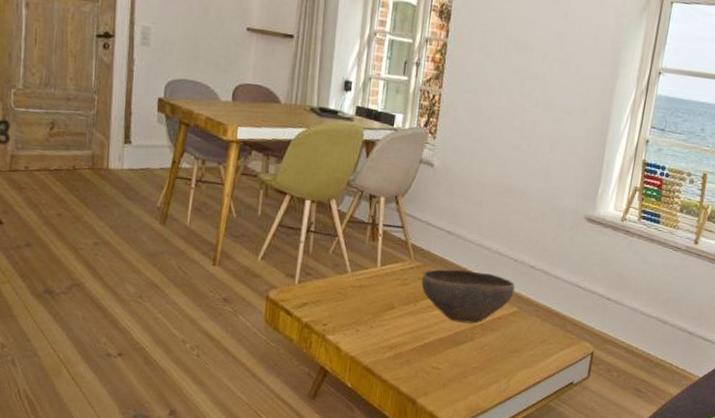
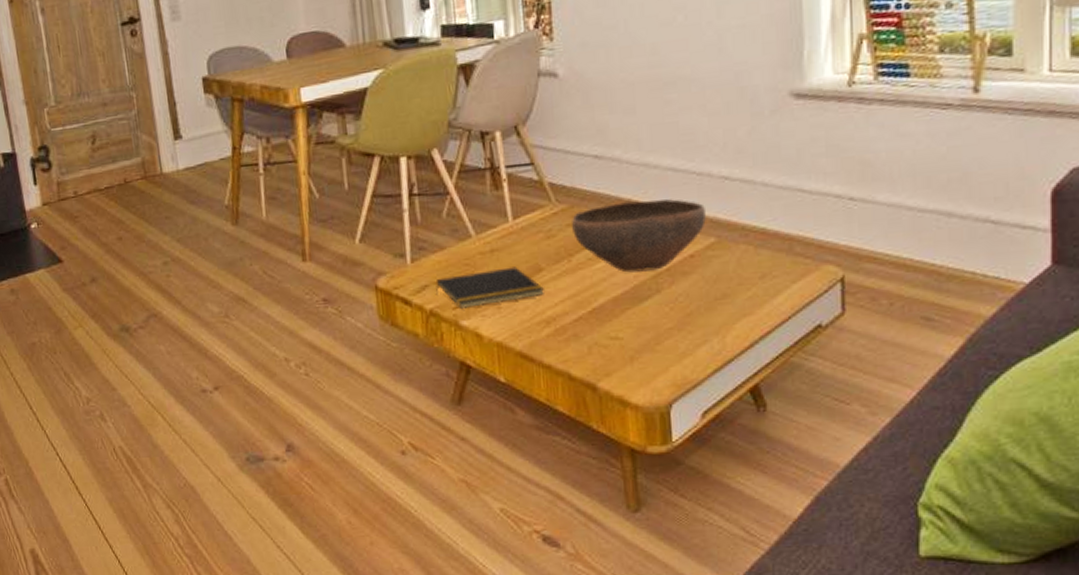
notepad: none [313,299,393,327] -> present [435,267,544,308]

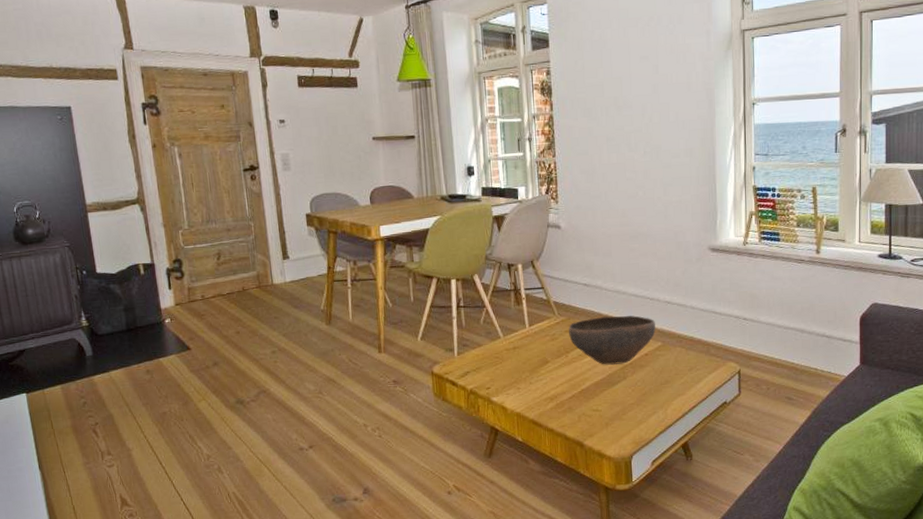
notepad: present [435,267,544,308] -> none [475,360,549,389]

